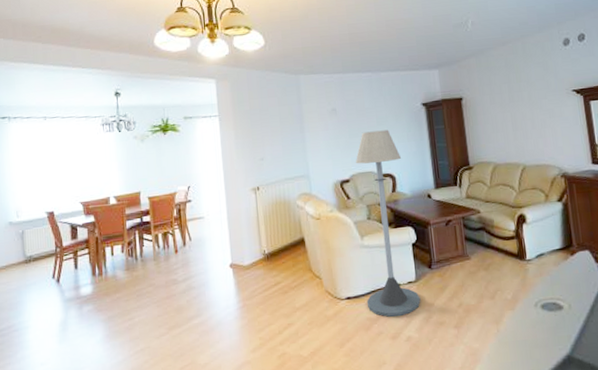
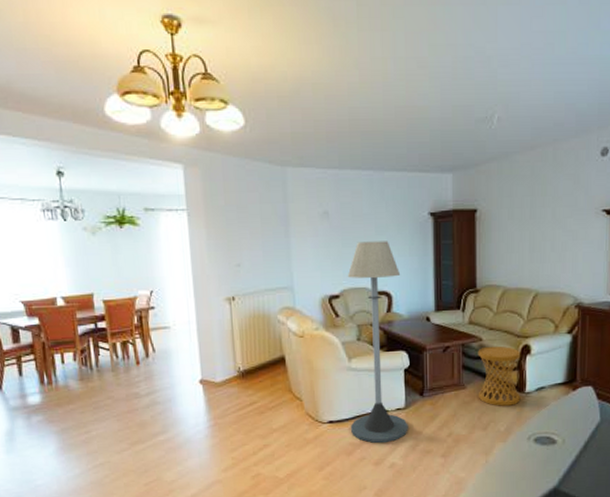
side table: none [477,217,523,275] -> present [478,346,521,406]

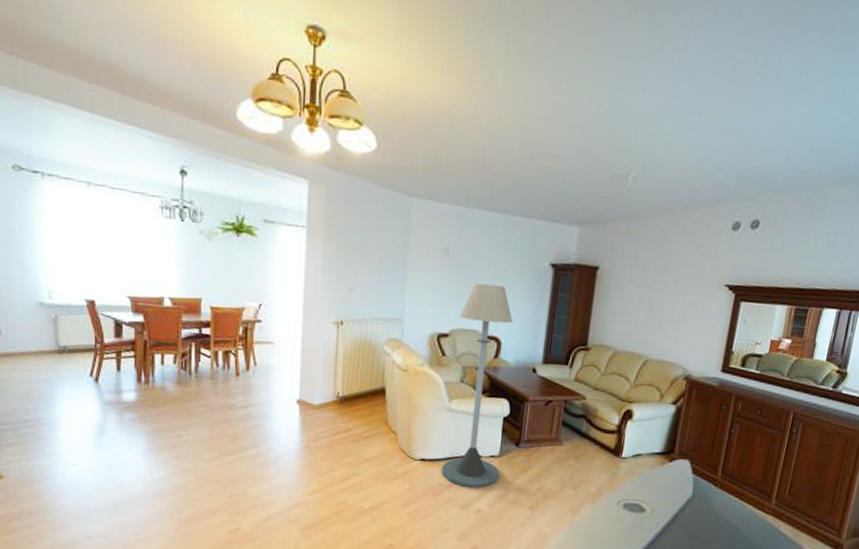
side table: present [478,346,521,406] -> none [573,406,623,469]

